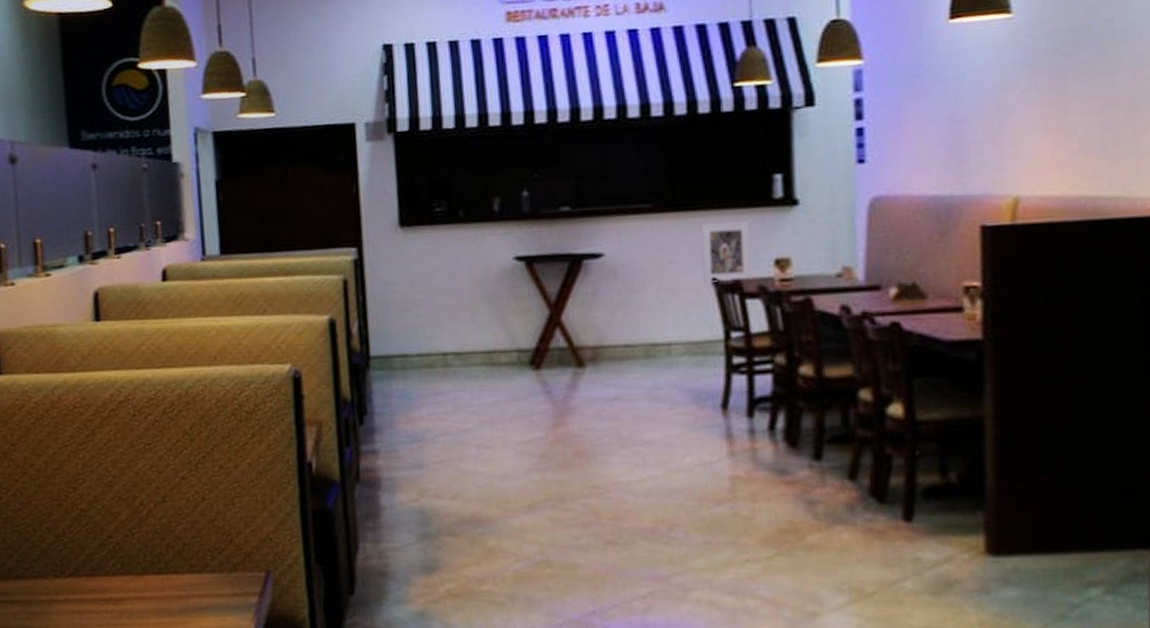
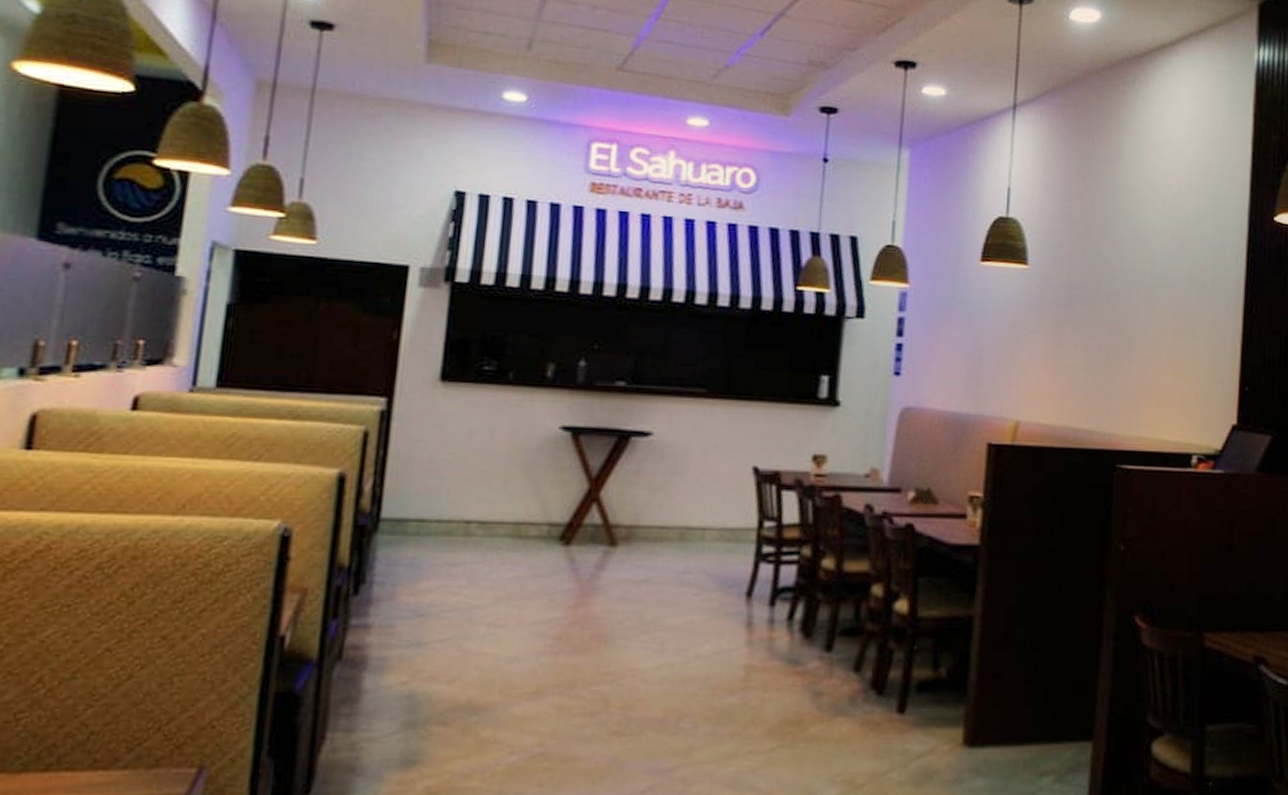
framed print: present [701,221,753,283] -> none [744,414,795,472]

